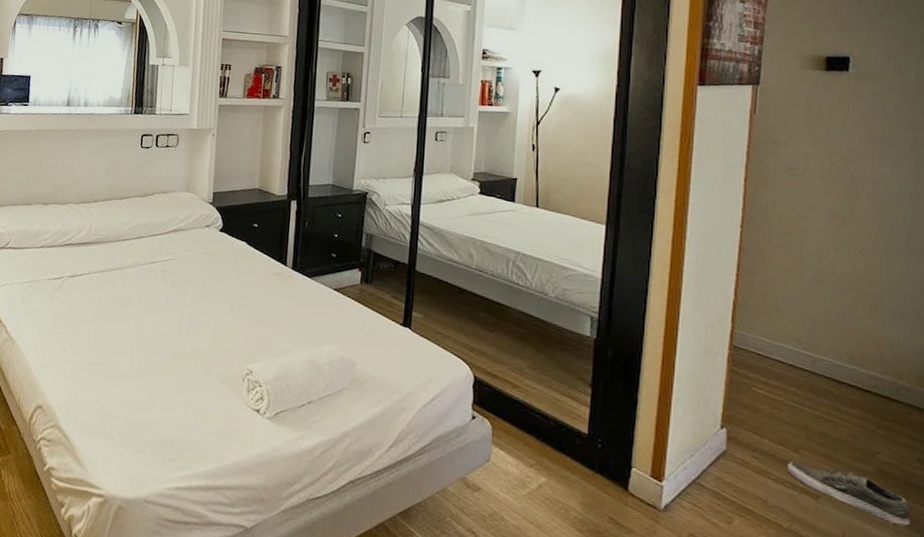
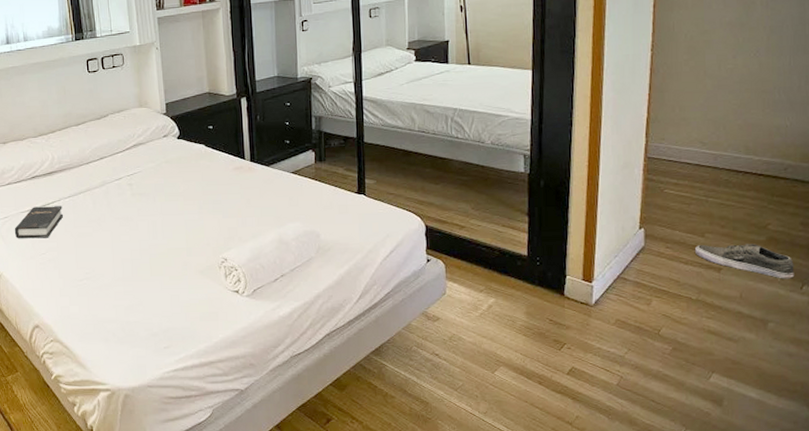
hardback book: none [36,275,90,312] -> present [14,206,64,238]

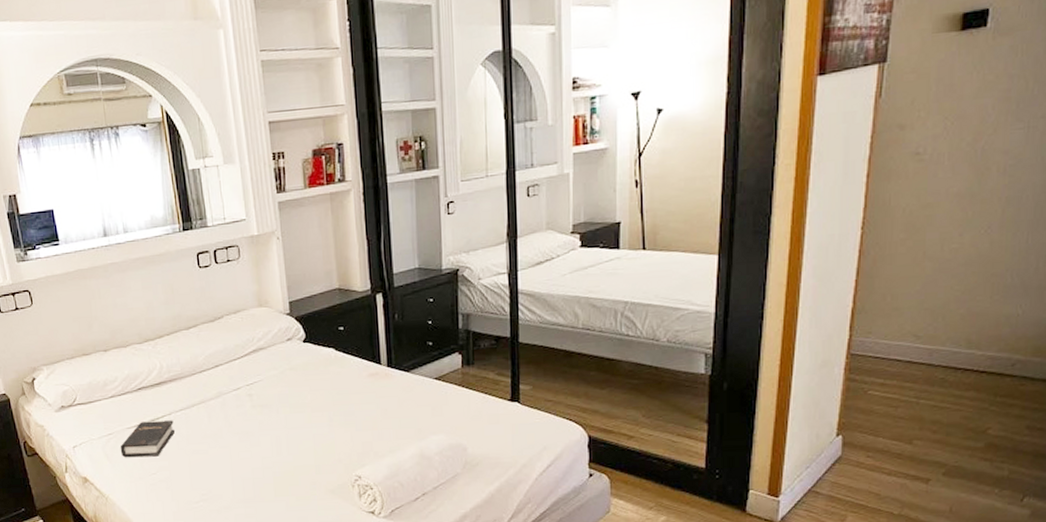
shoe: present [694,244,795,279] -> none [899,451,1016,490]

